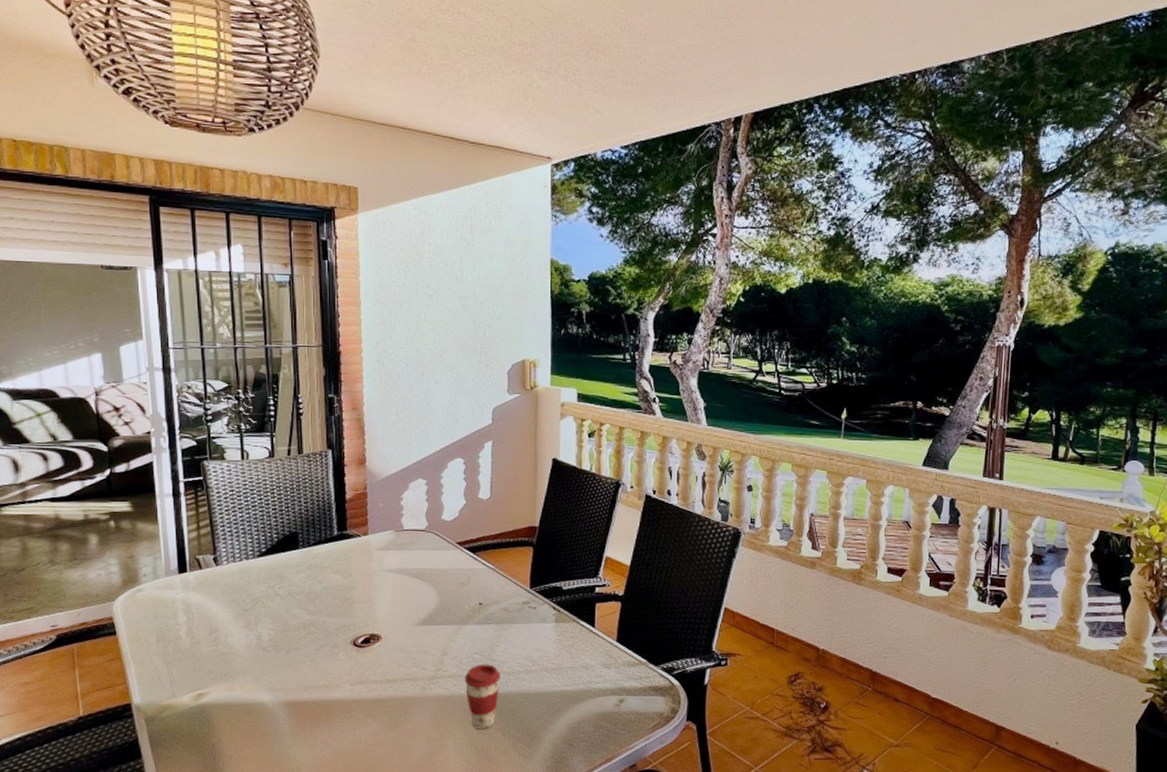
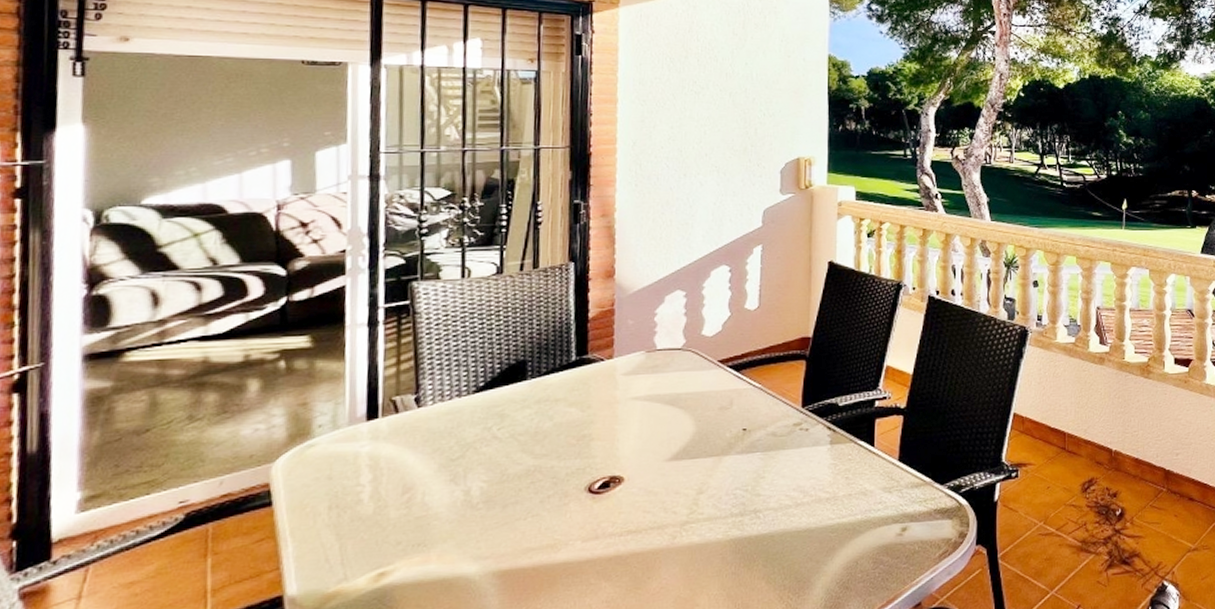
coffee cup: present [464,664,501,730] -> none [722,500,766,581]

